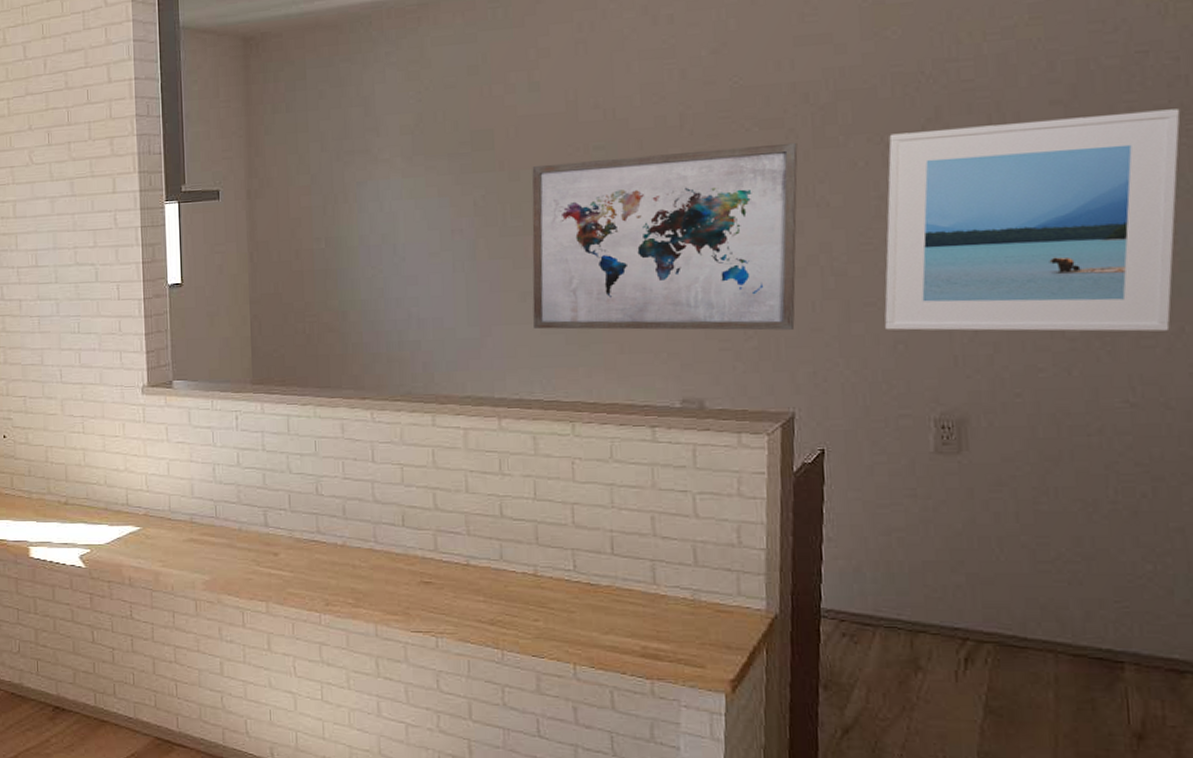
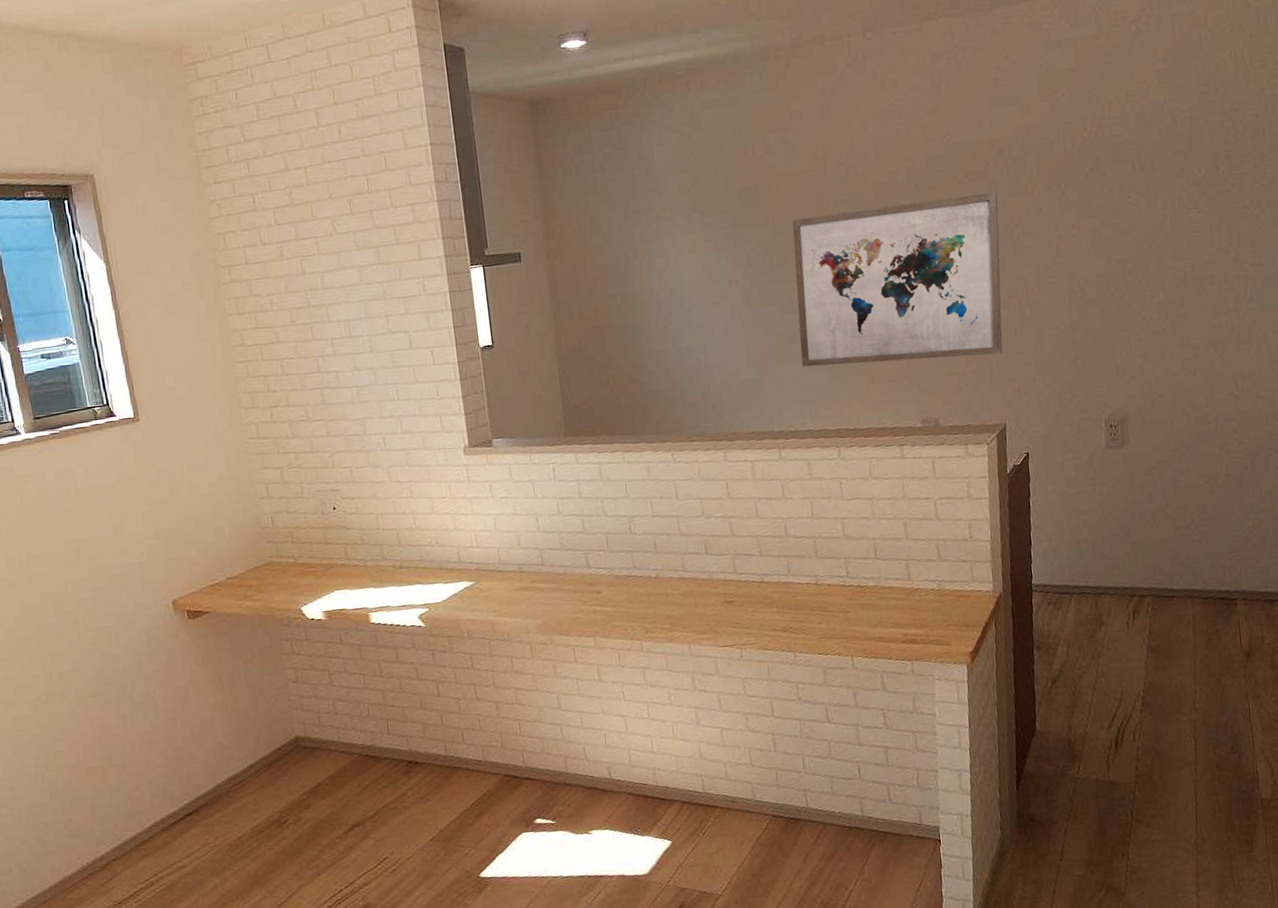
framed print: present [884,109,1181,332] -> none [1063,156,1260,349]

